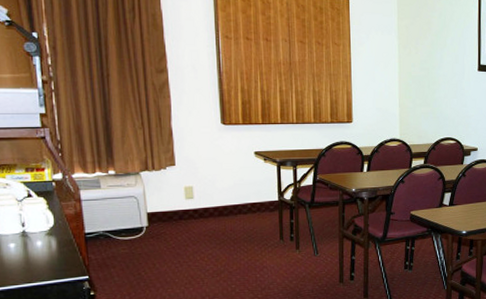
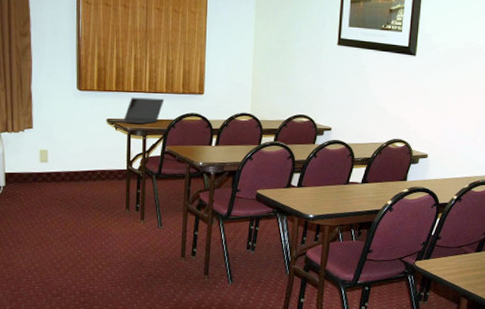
laptop: none [254,129,313,156] -> present [106,97,164,125]

